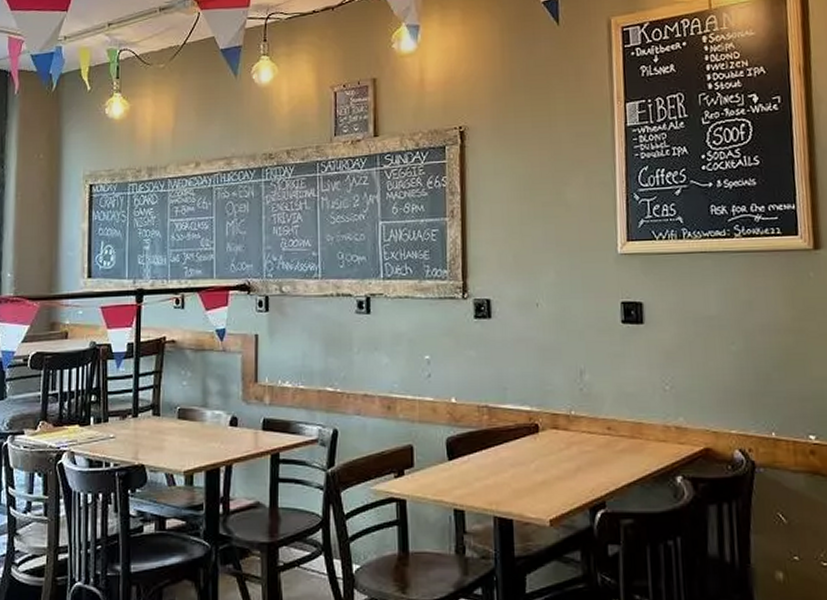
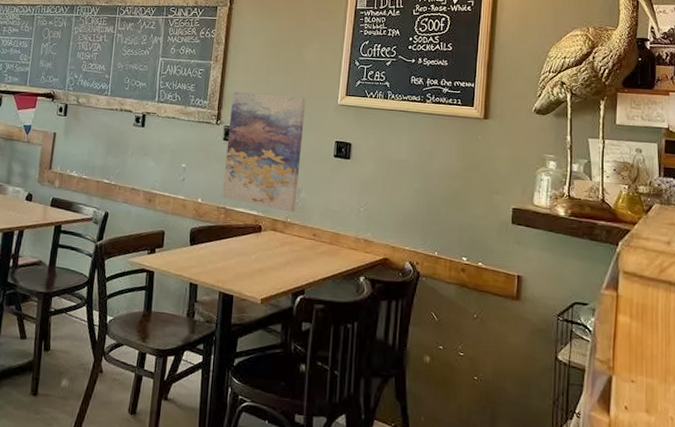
wall art: none [478,250,580,402] -> present [222,91,306,213]

